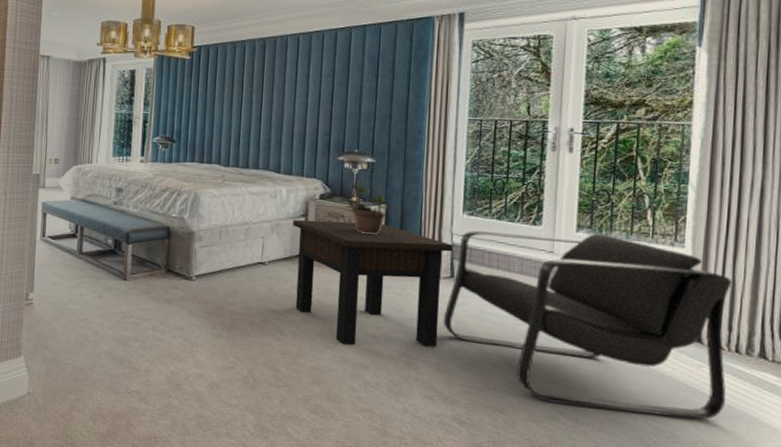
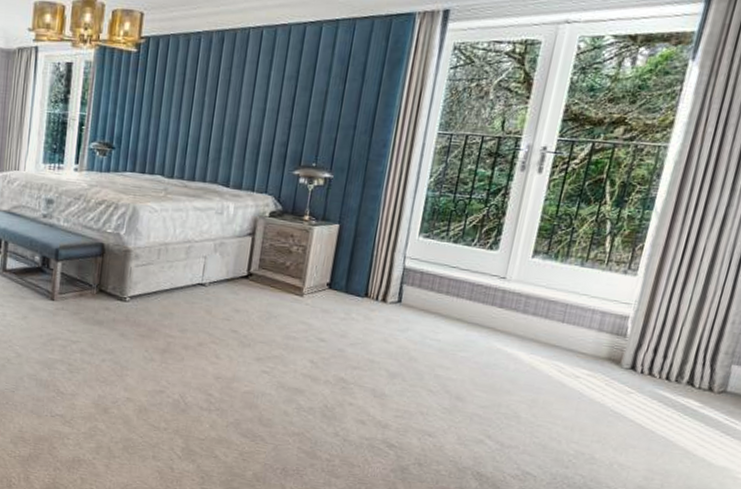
side table: present [293,219,453,347] -> none [234,238,405,373]
potted plant: present [345,180,389,234] -> none [295,197,342,256]
armchair: present [443,231,732,420] -> none [384,254,677,443]

